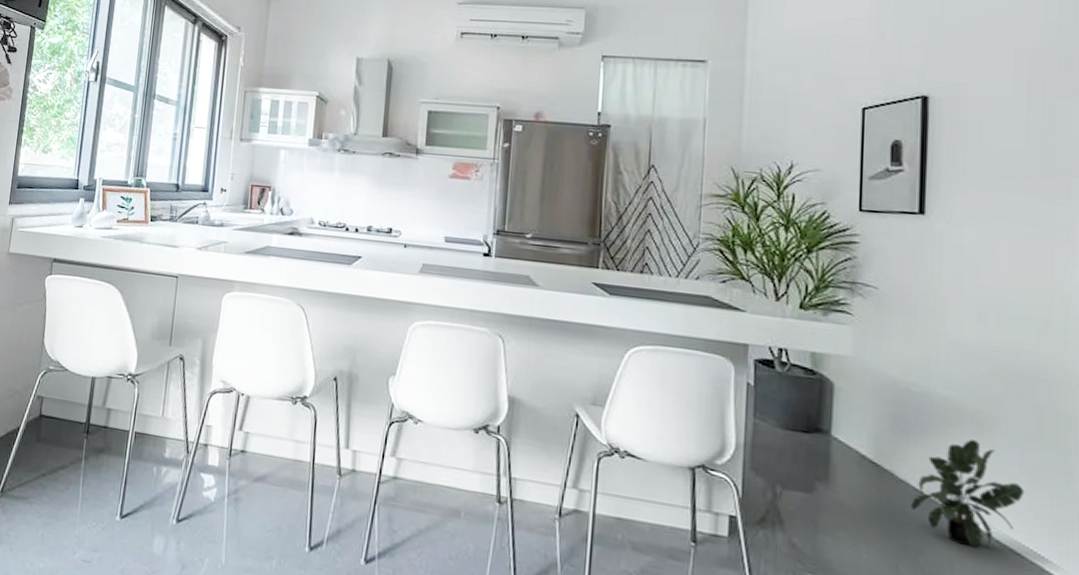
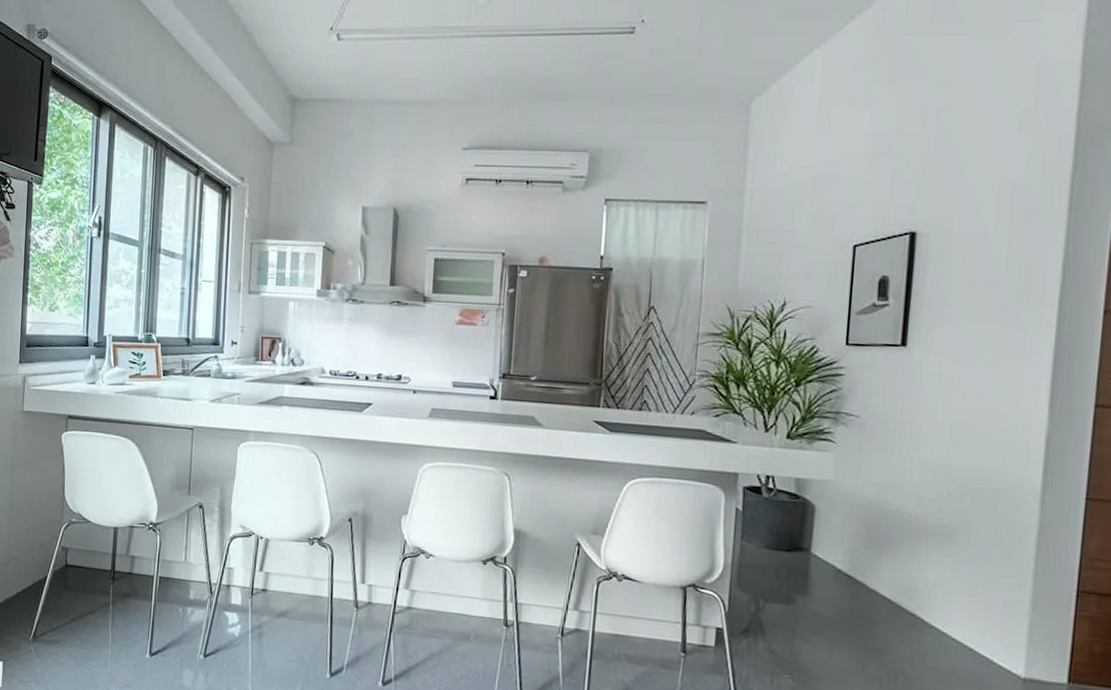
potted plant: present [910,440,1025,549] -> none [878,551,981,646]

